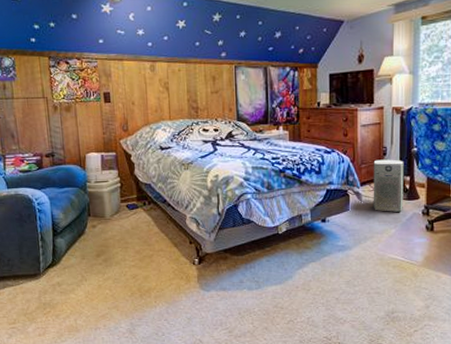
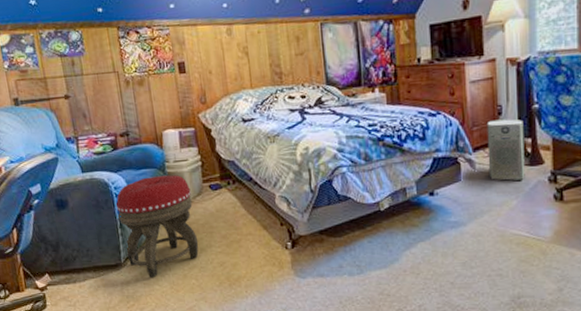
footstool: none [39,194,114,288] -> present [116,175,199,278]

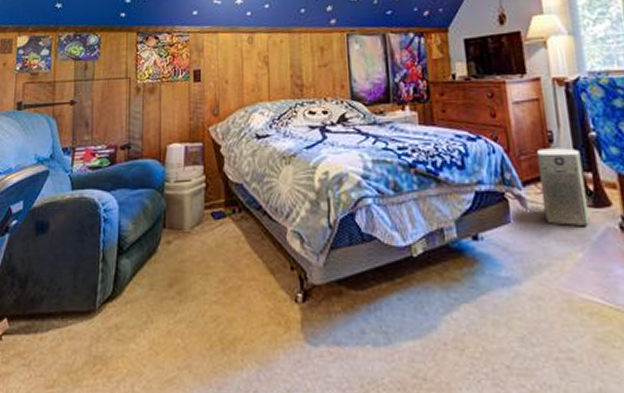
footstool: present [116,175,199,278] -> none [102,198,191,333]

